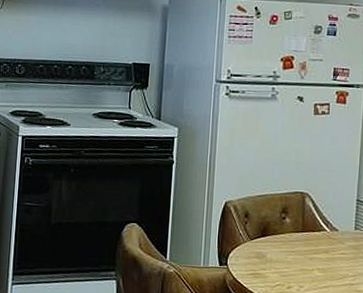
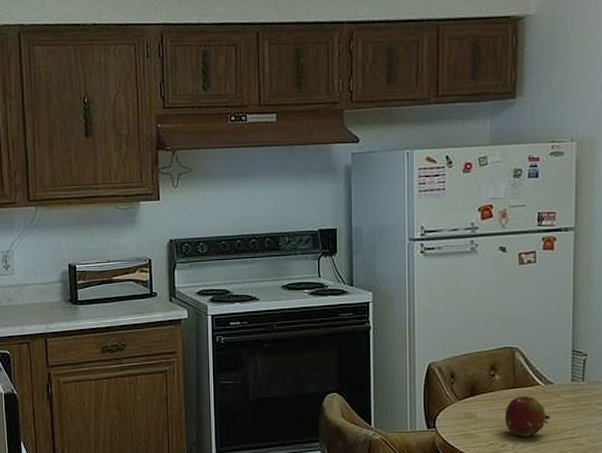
fruit: none [291,240,334,281] -> present [504,396,550,438]

